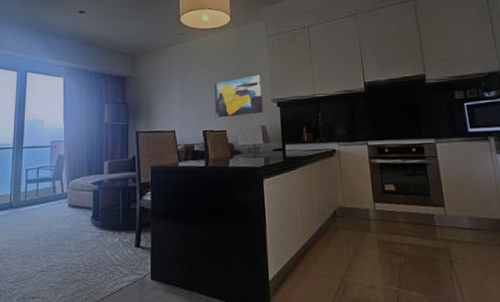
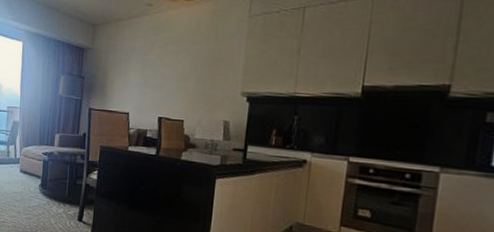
wall art: present [214,74,263,118] -> none [174,61,233,107]

